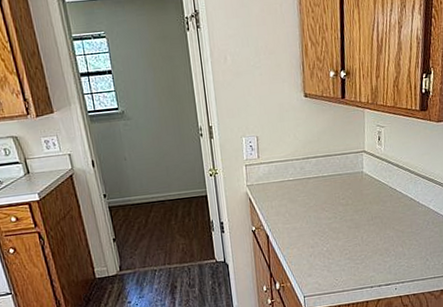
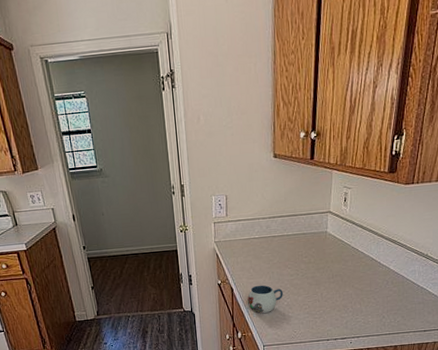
mug: none [284,230,322,261] -> present [247,285,283,313]

